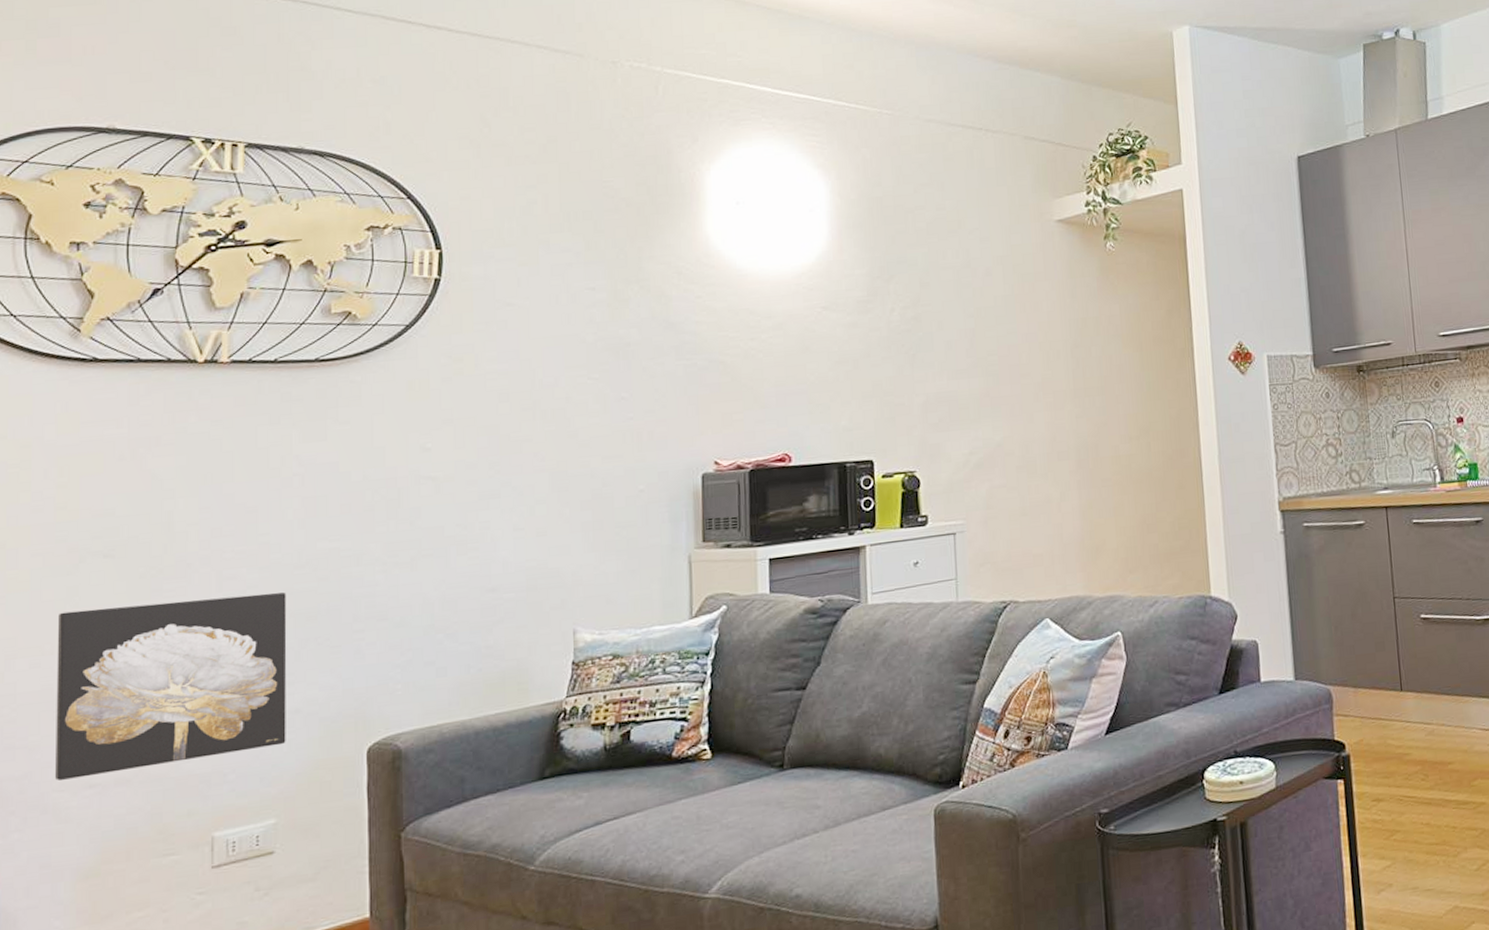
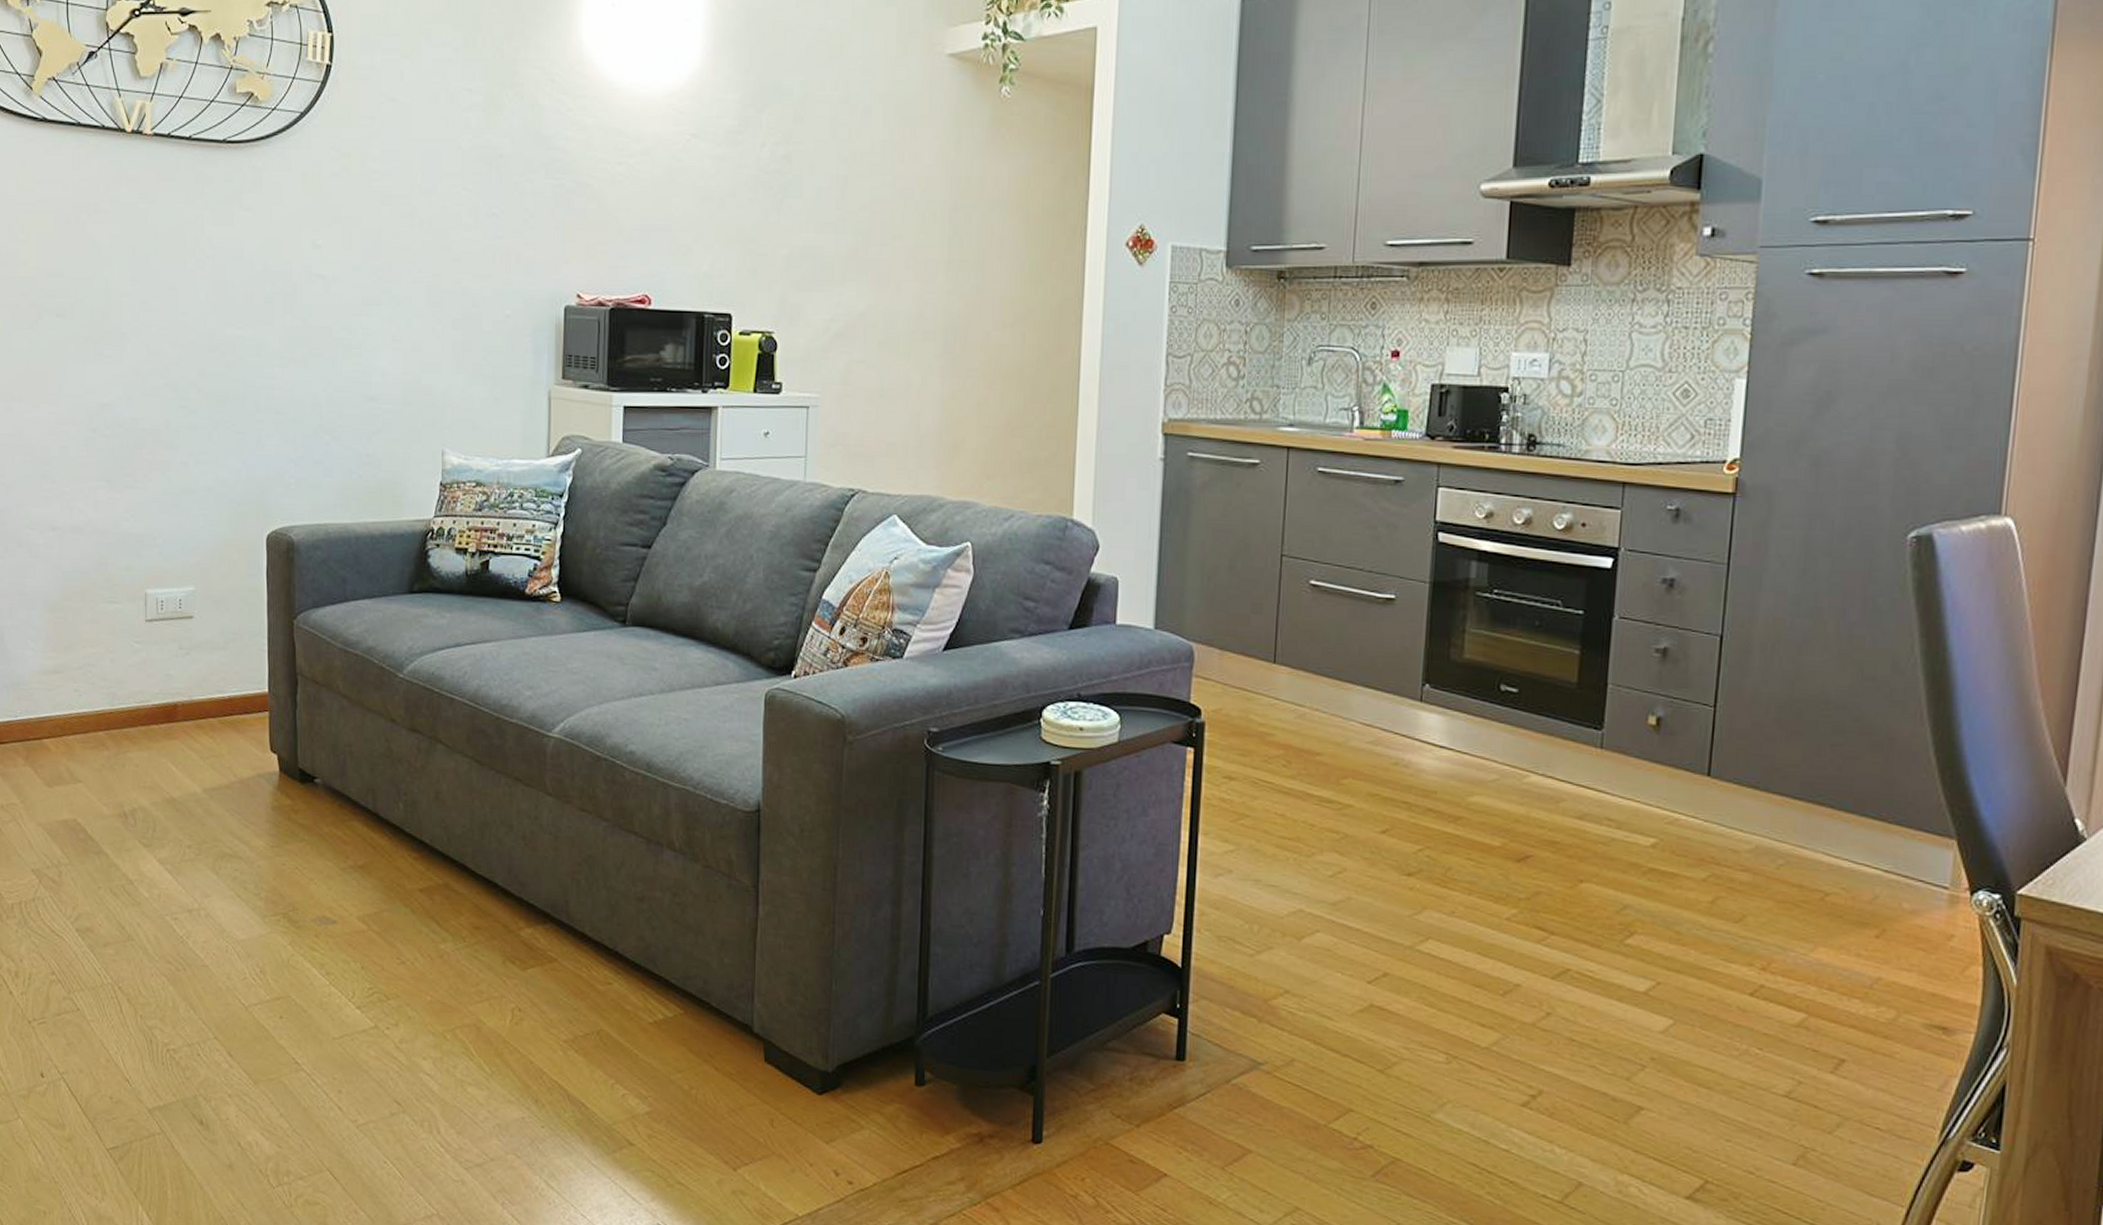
wall art: present [55,592,287,781] -> none [24,364,202,520]

